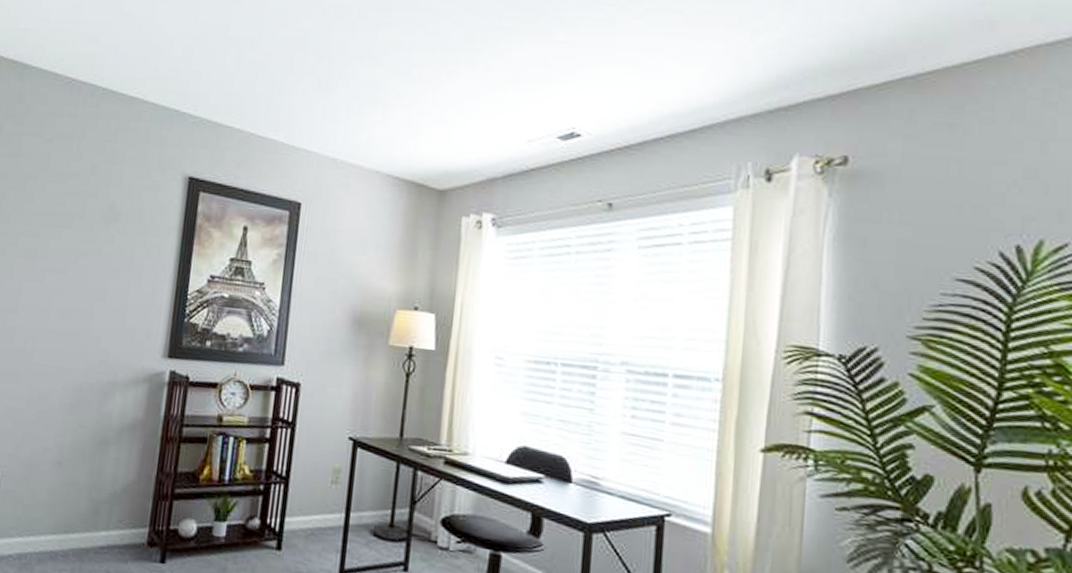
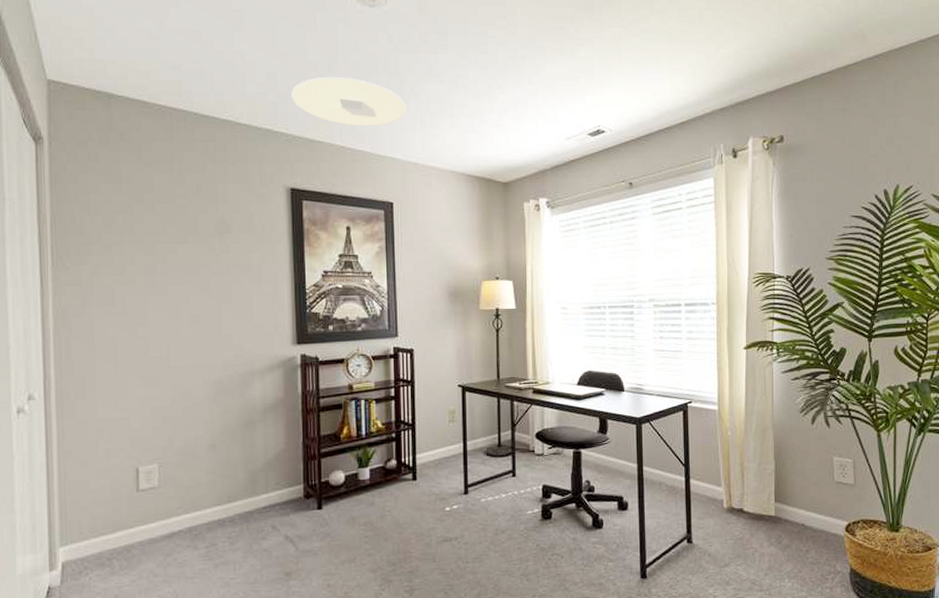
ceiling light: none [206,54,333,113] -> present [291,76,406,127]

